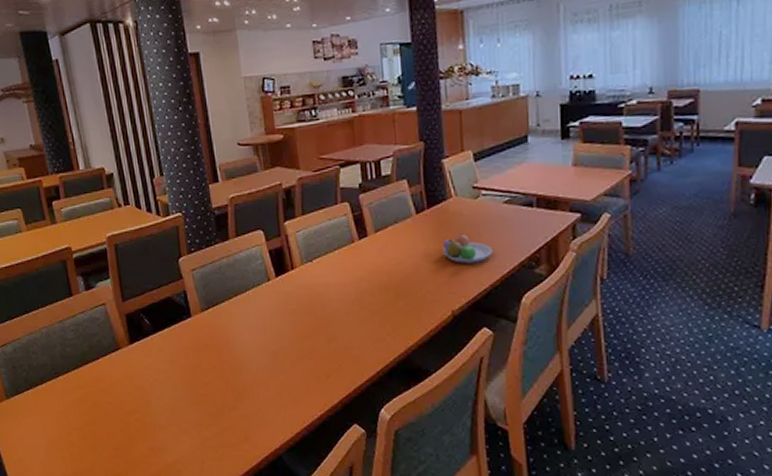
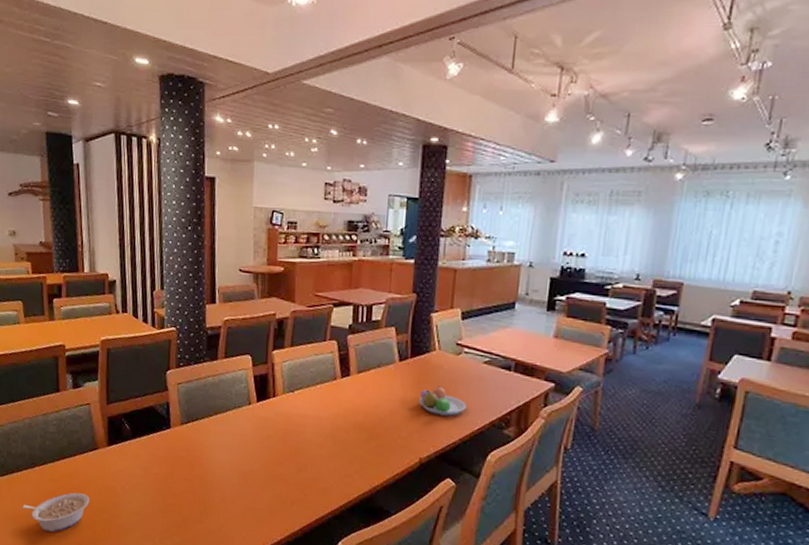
legume: none [52,397,120,441] -> present [22,492,90,533]

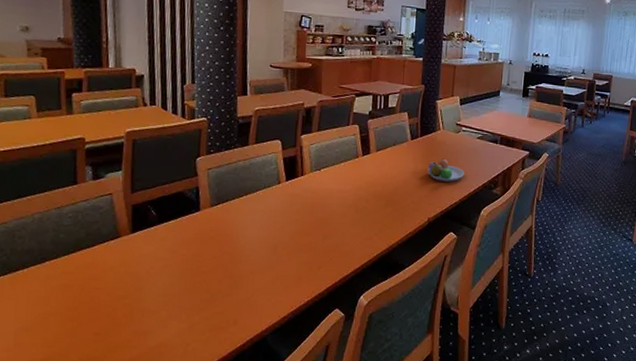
legume: present [22,492,90,533] -> none [28,282,110,326]

